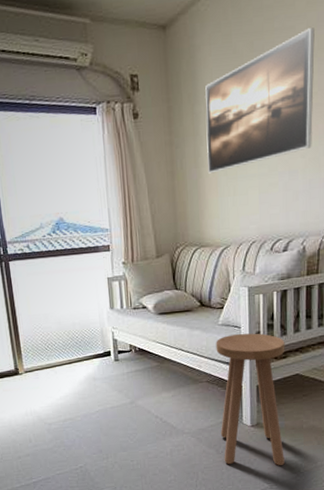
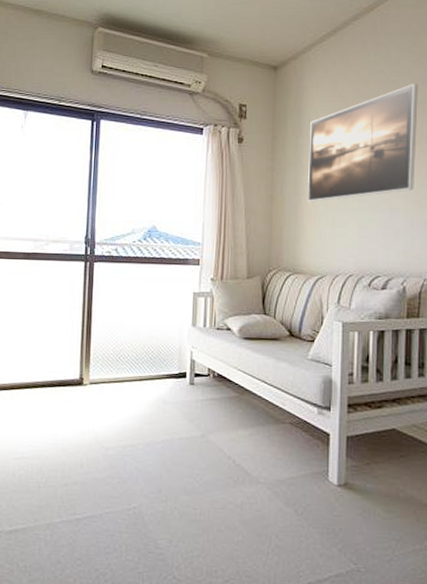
stool: present [216,333,285,465] -> none [301,373,381,542]

